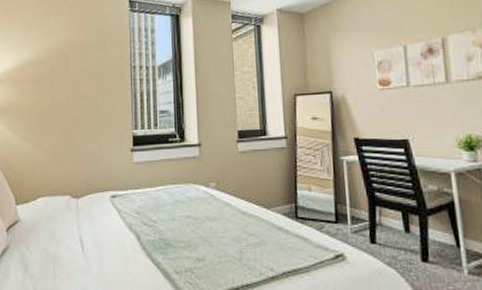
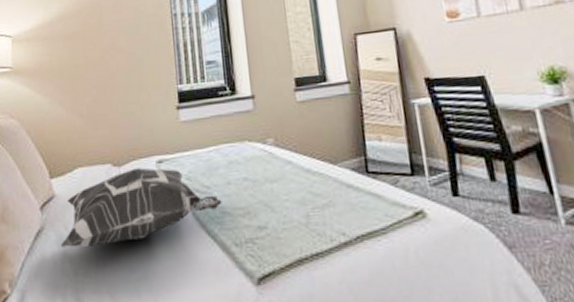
decorative pillow: none [22,201,167,266] -> present [60,167,222,247]

